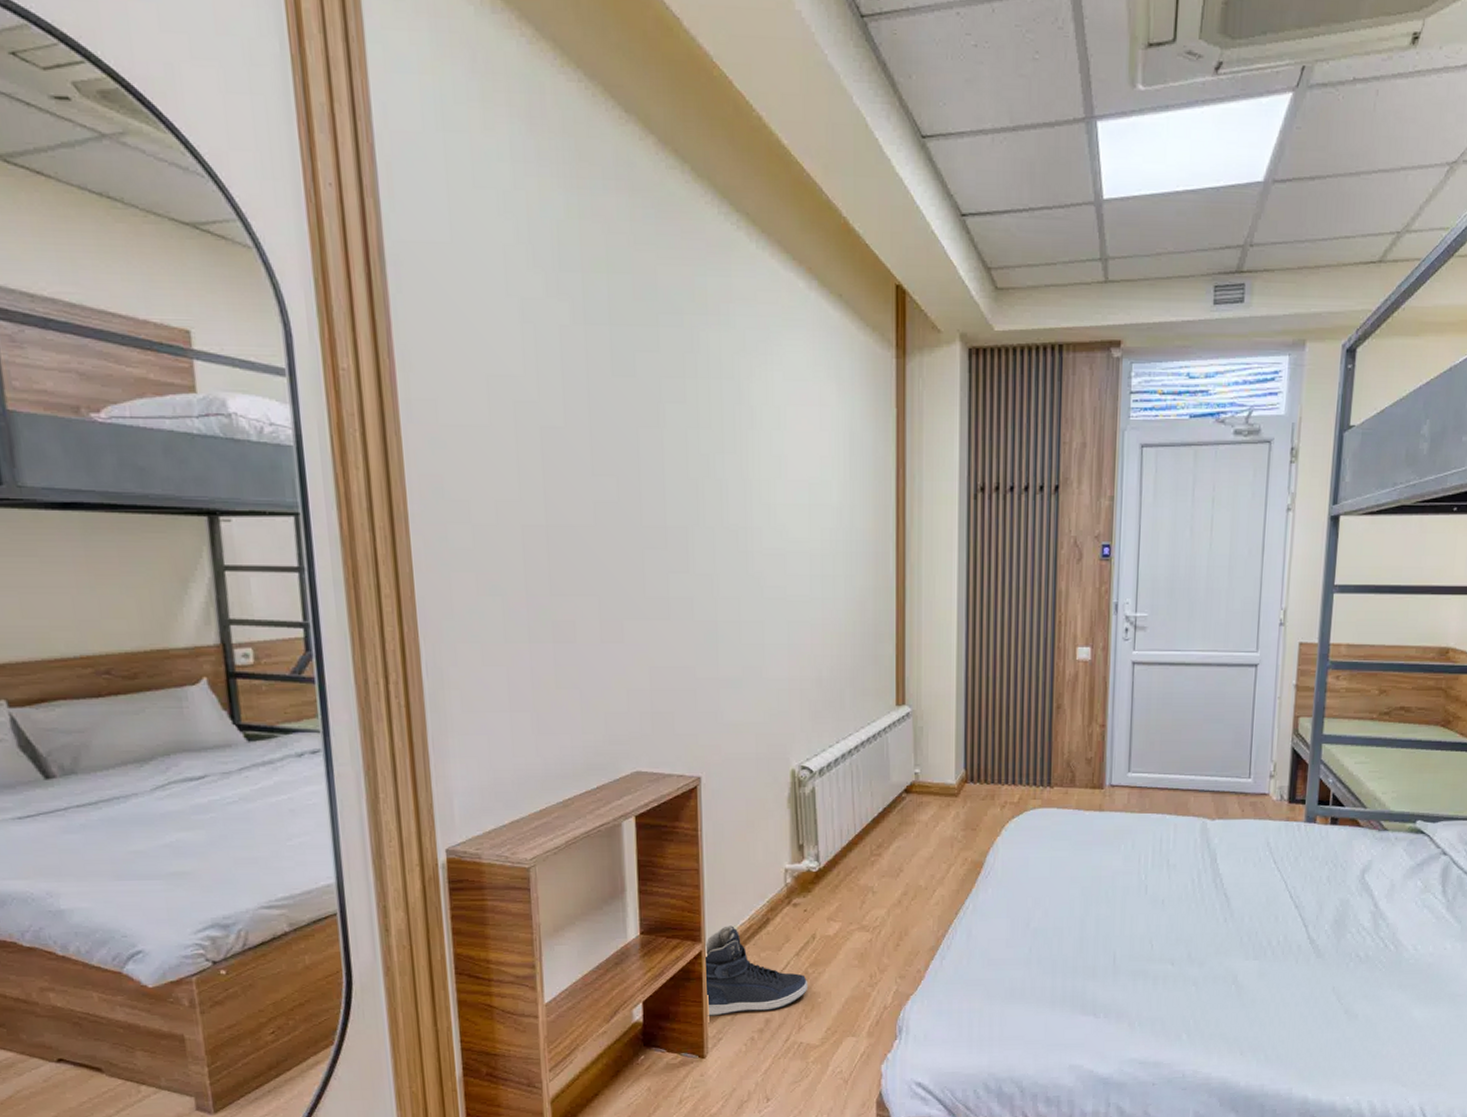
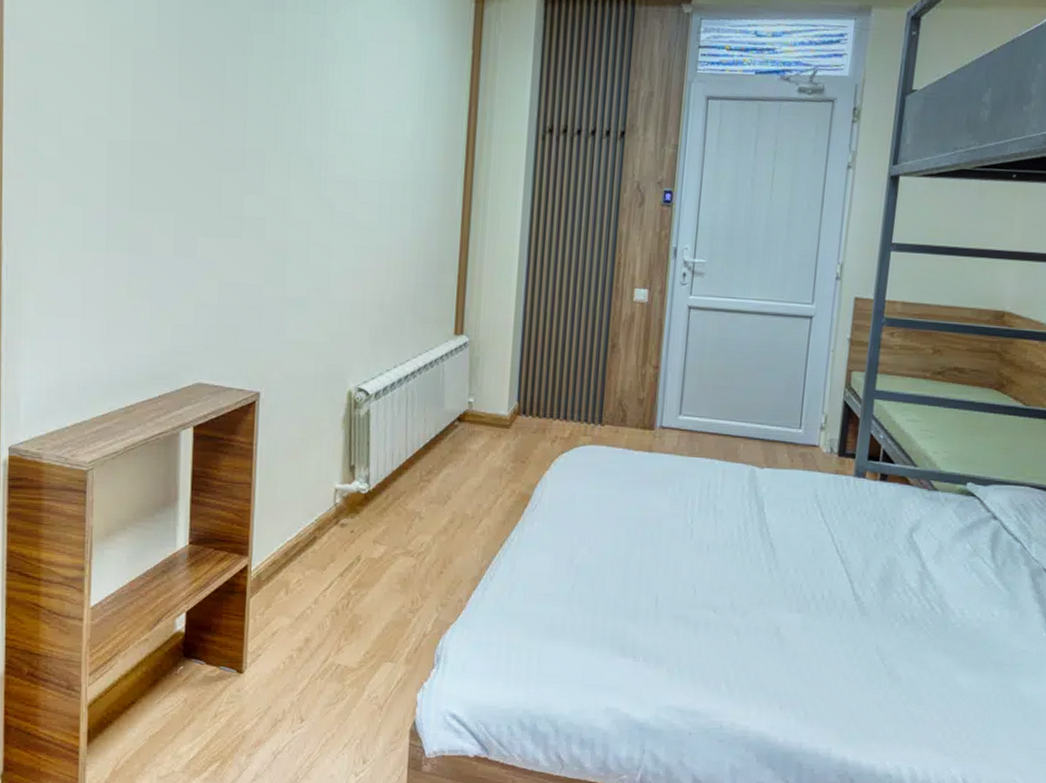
sneaker: present [704,925,809,1016] -> none [248,541,350,632]

